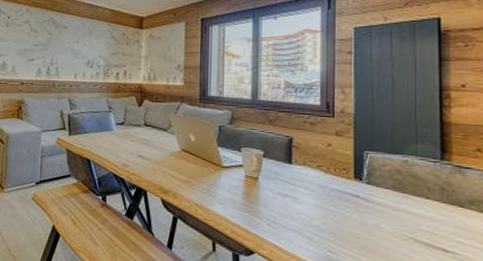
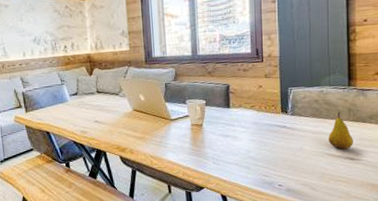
fruit: none [414,190,447,237] -> present [328,112,353,149]

